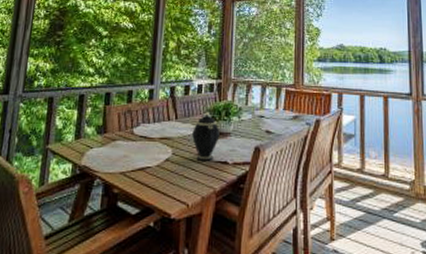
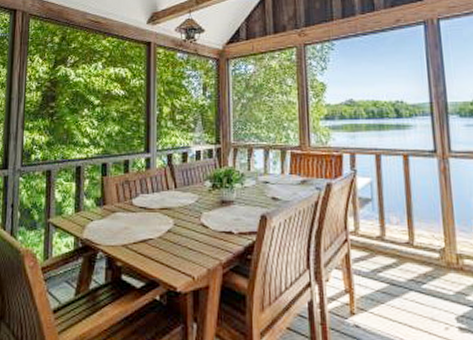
teapot: present [192,112,220,161] -> none [193,180,222,231]

